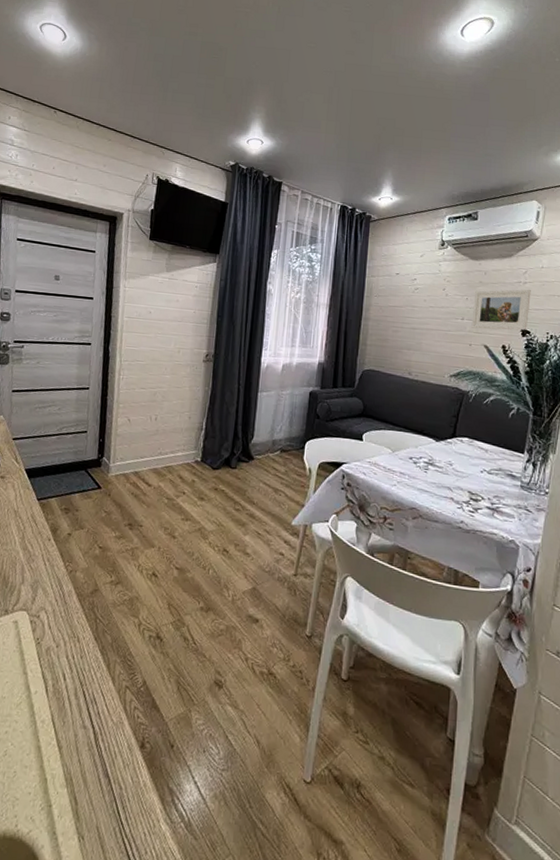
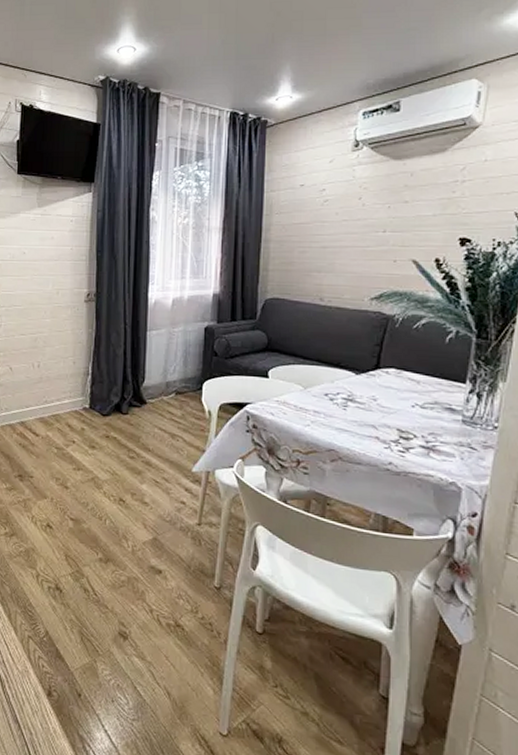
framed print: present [471,289,531,331] -> none [395,188,471,242]

